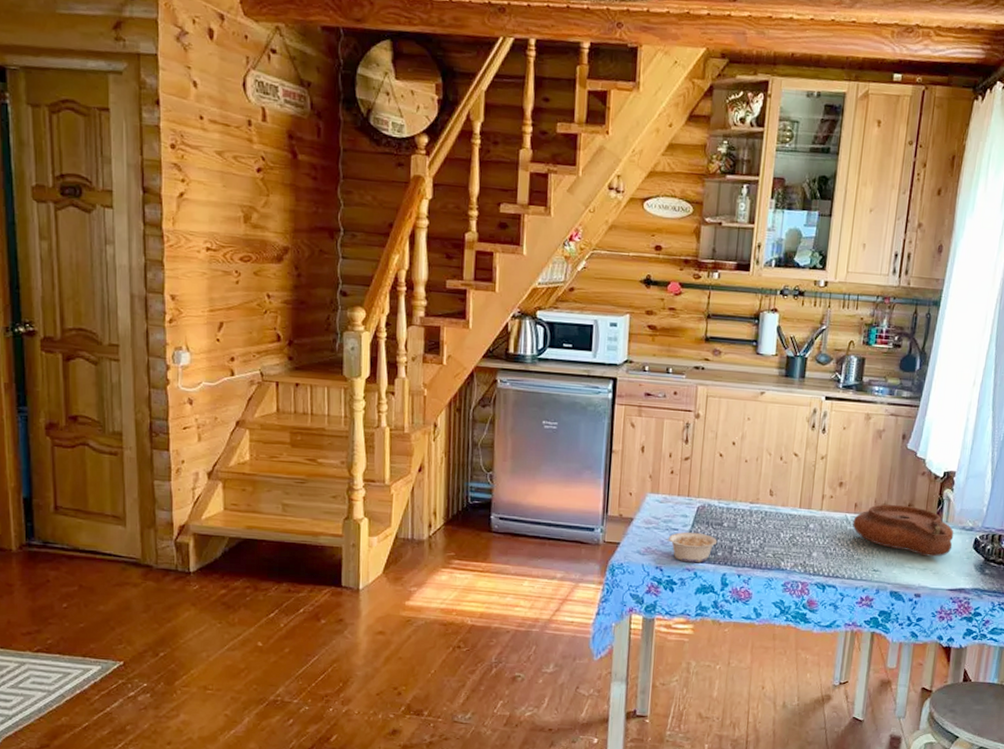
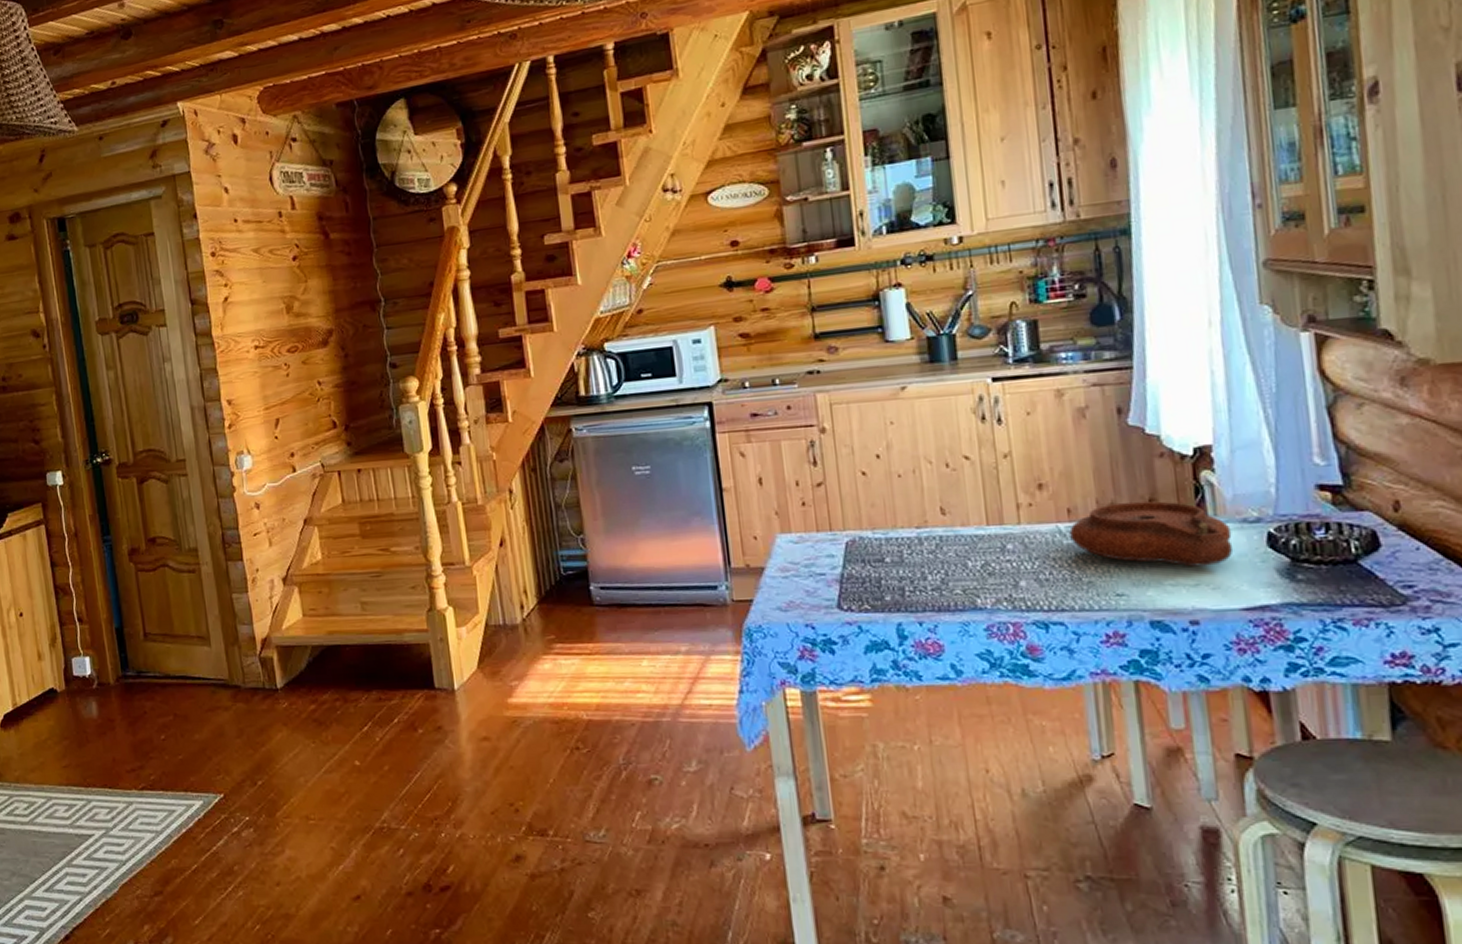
legume: present [664,531,718,563] -> none [809,574,882,615]

